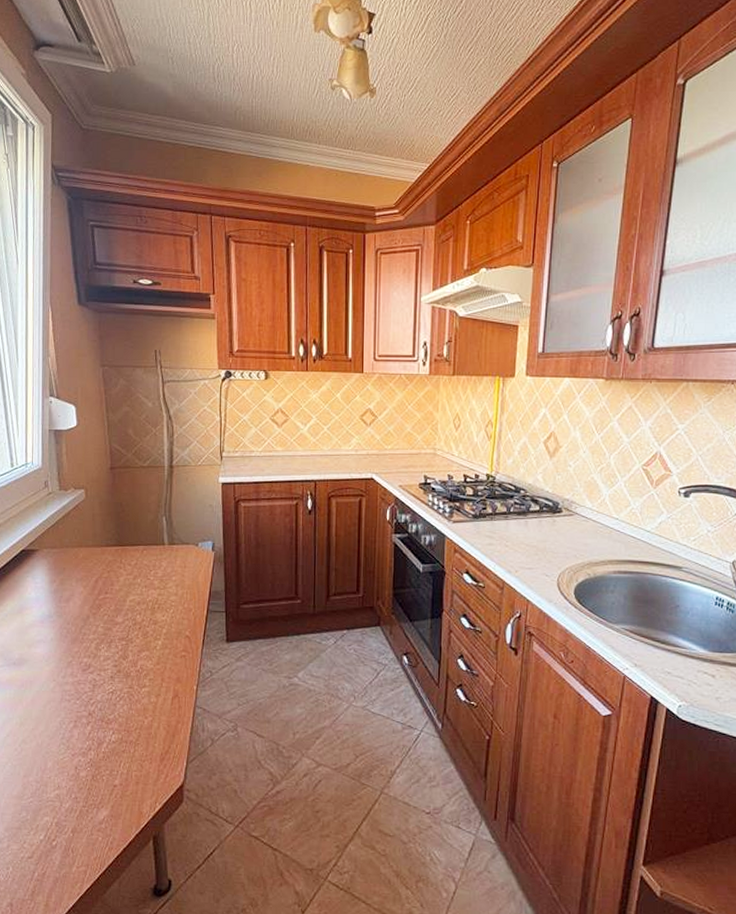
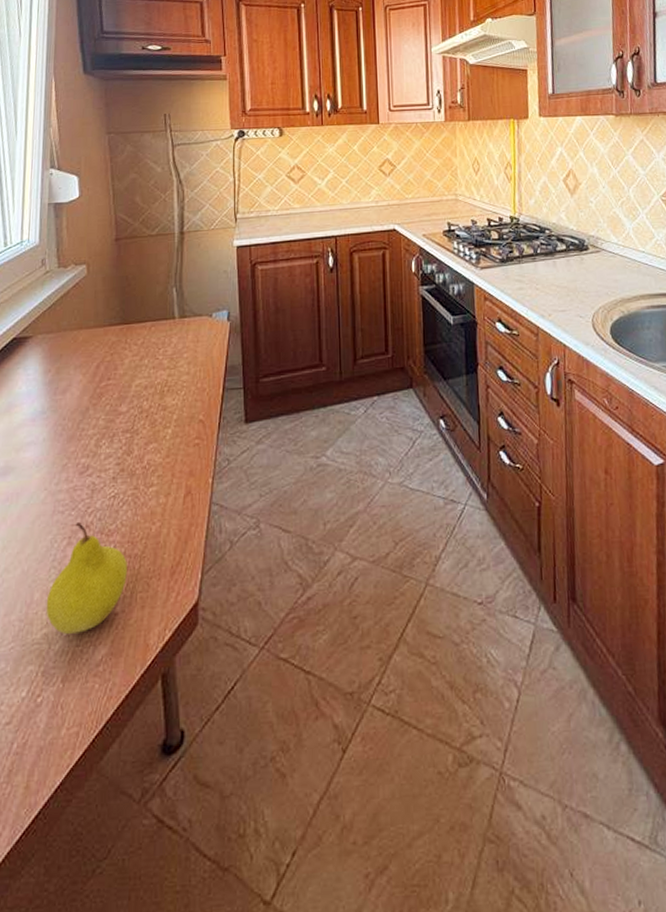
fruit: none [57,710,124,797] -> present [45,522,127,634]

